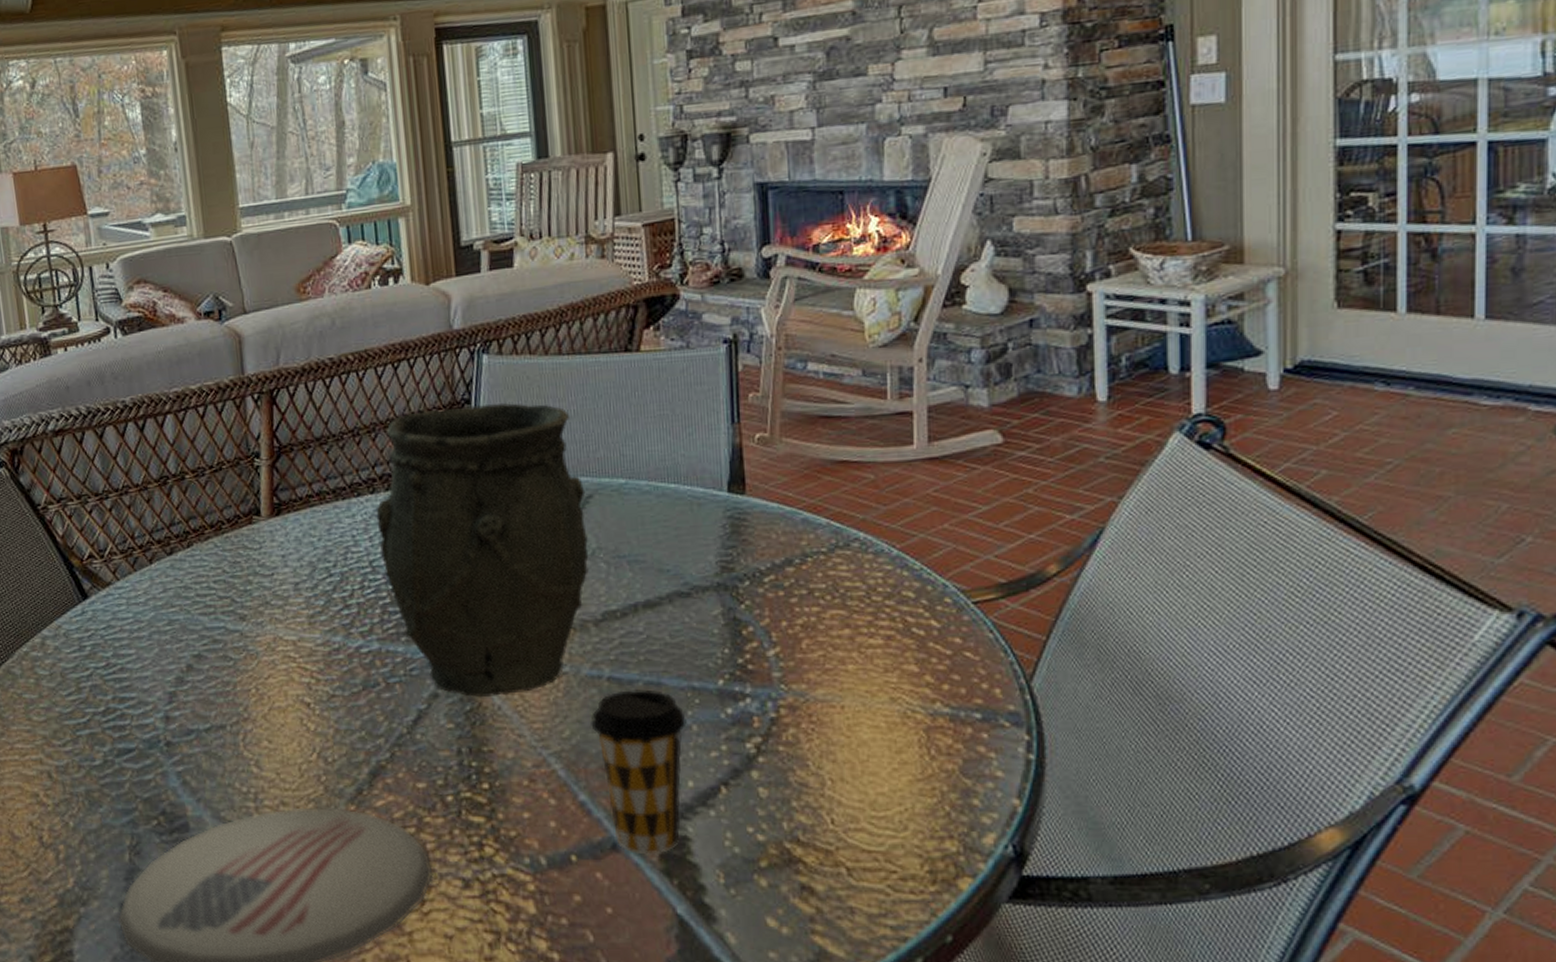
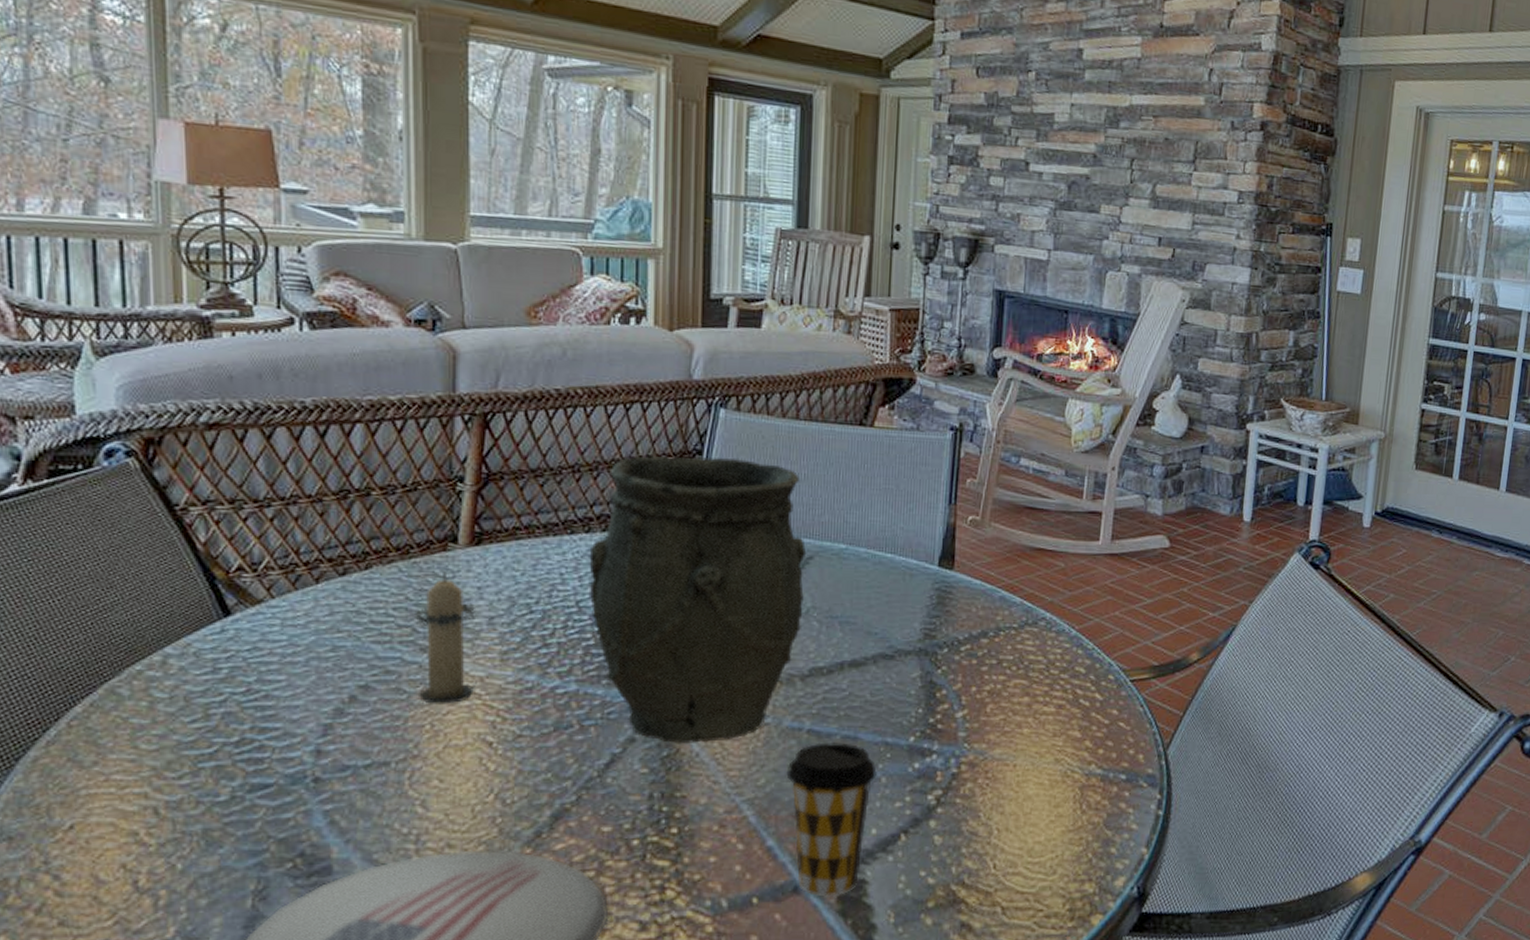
candle: none [231,543,291,669] -> present [415,572,477,704]

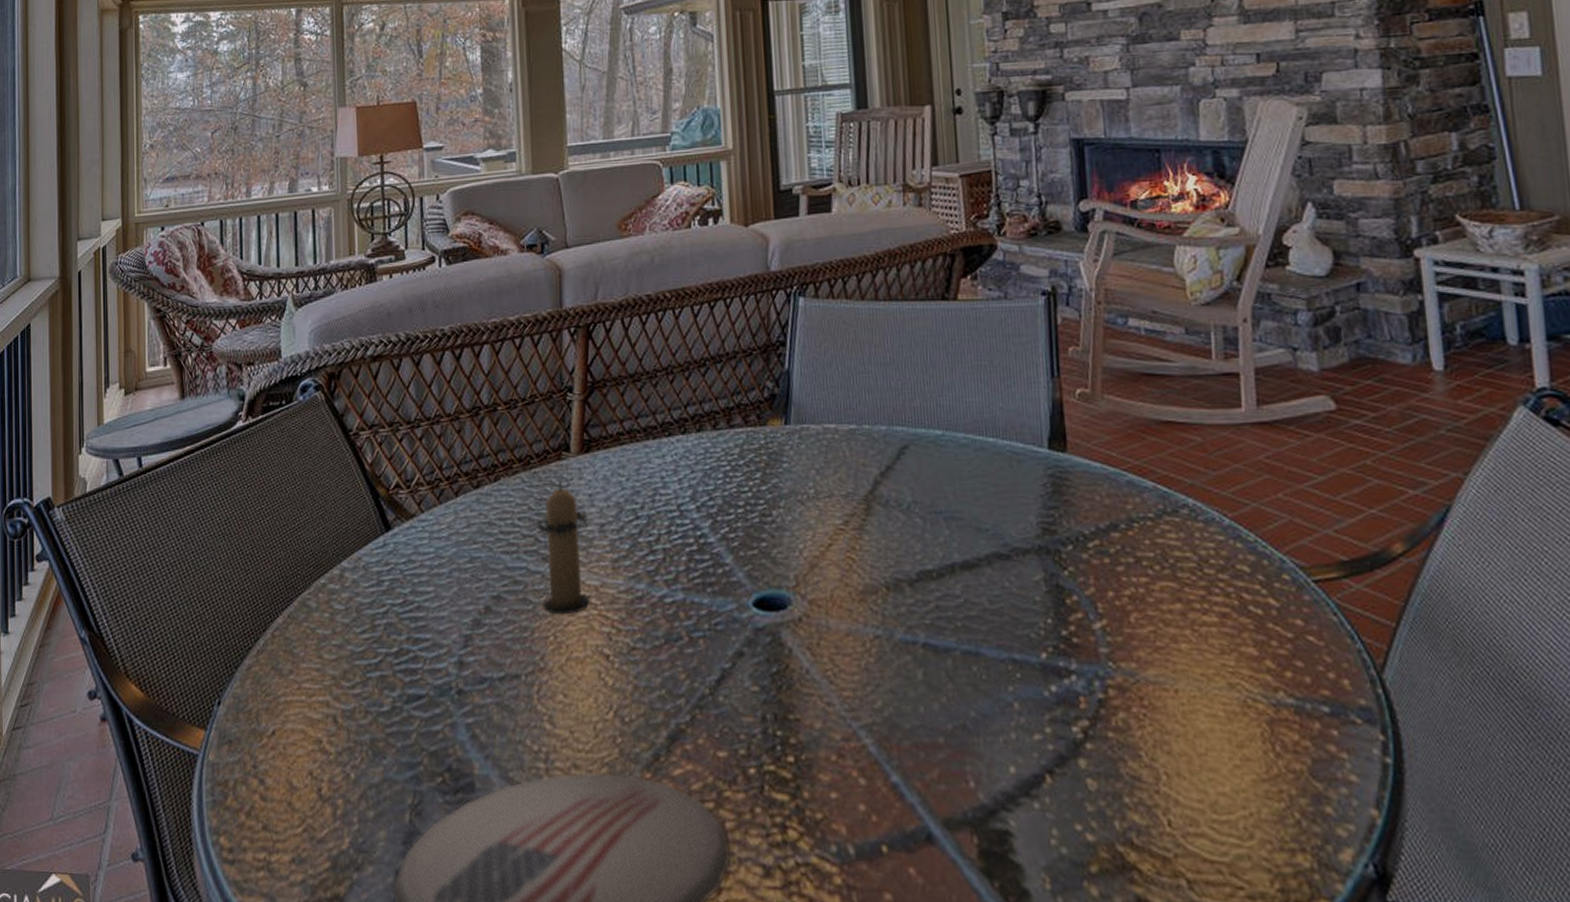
vase: present [589,456,807,744] -> none [686,347,904,659]
coffee cup: present [786,742,877,897] -> none [904,659,1007,850]

